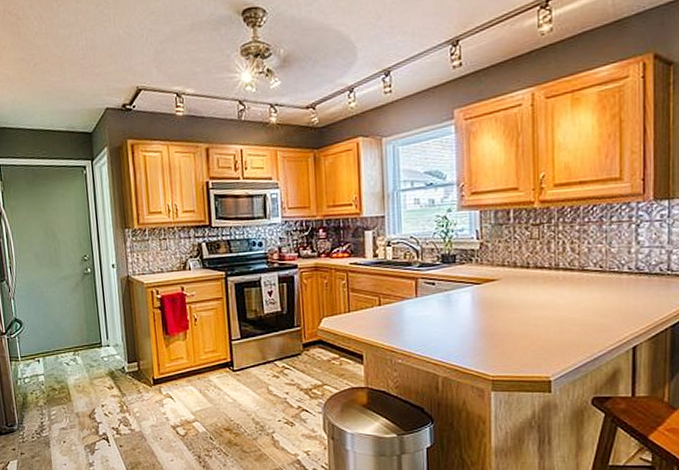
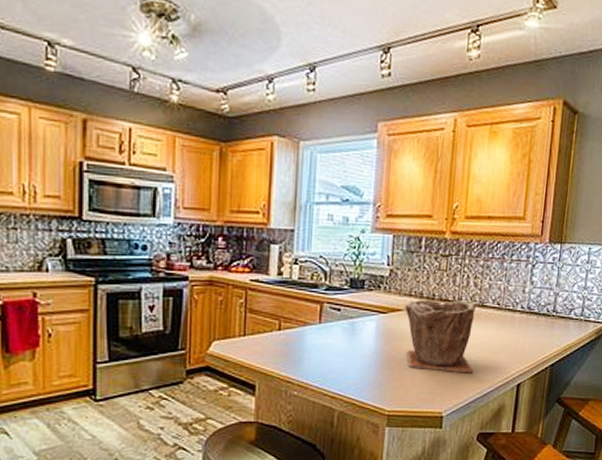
plant pot: none [499,266,579,338] -> present [405,299,477,374]

